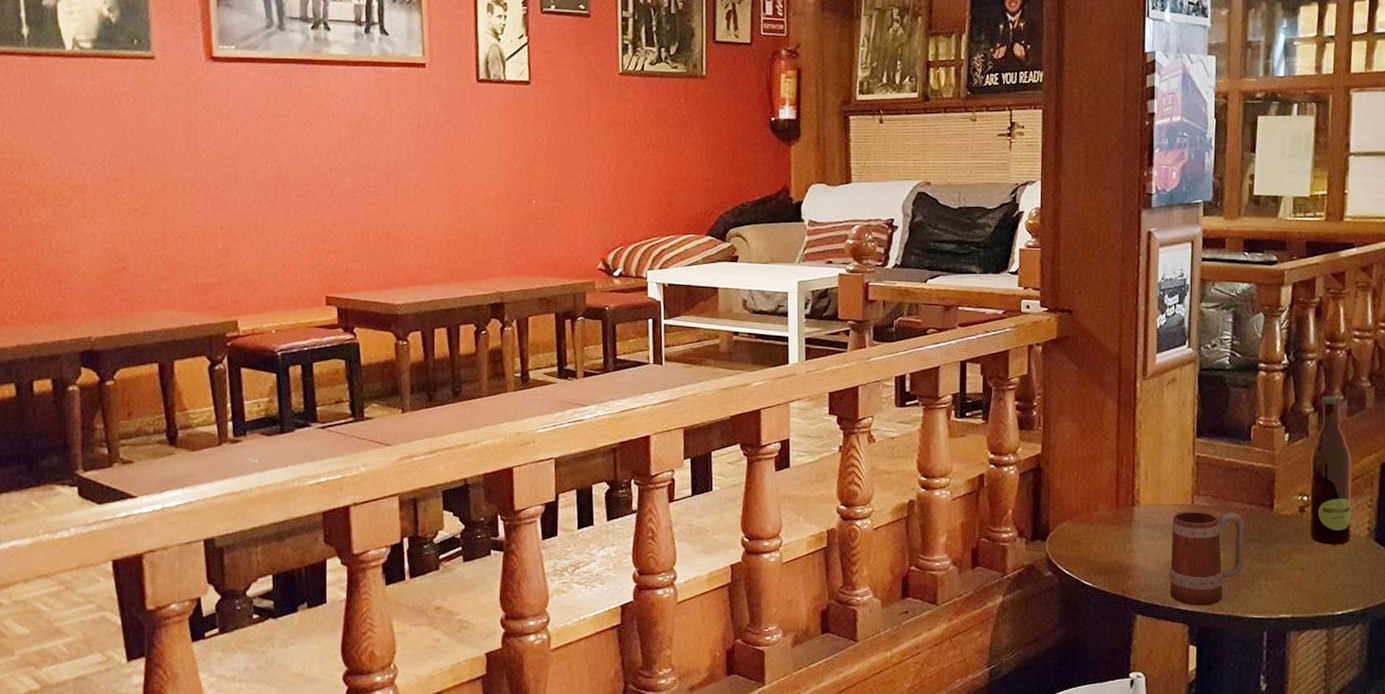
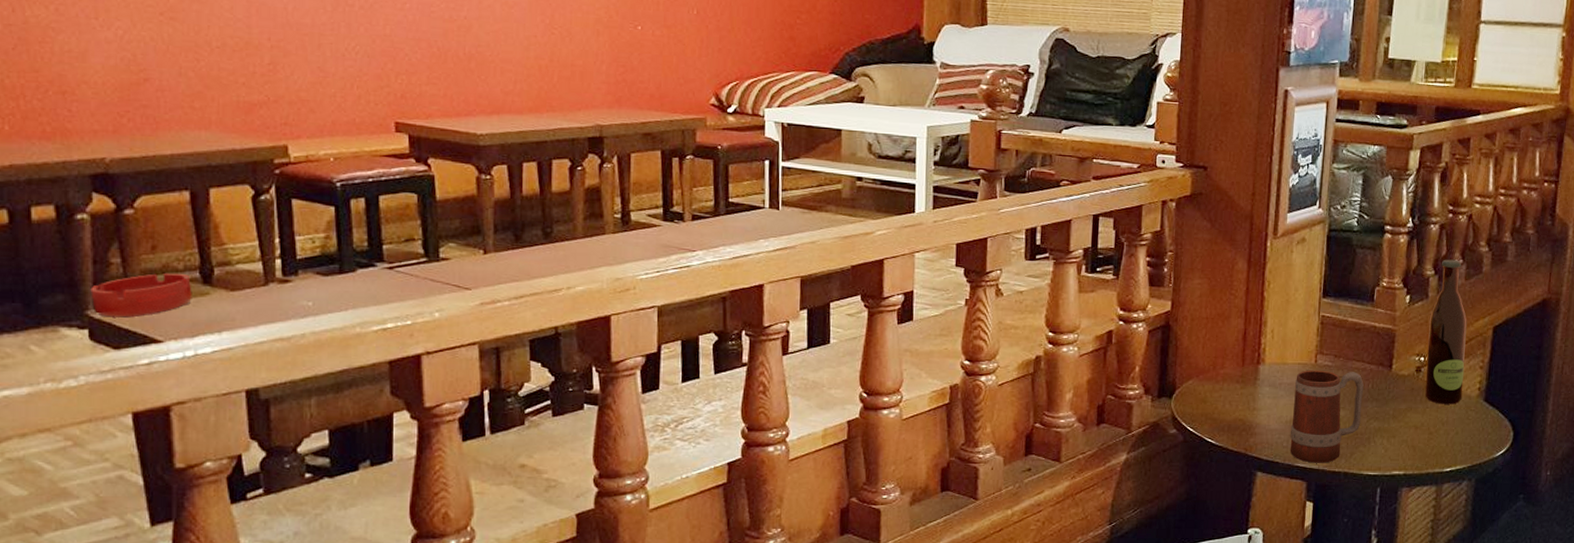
ashtray: none [79,436,161,476] -> present [90,272,192,318]

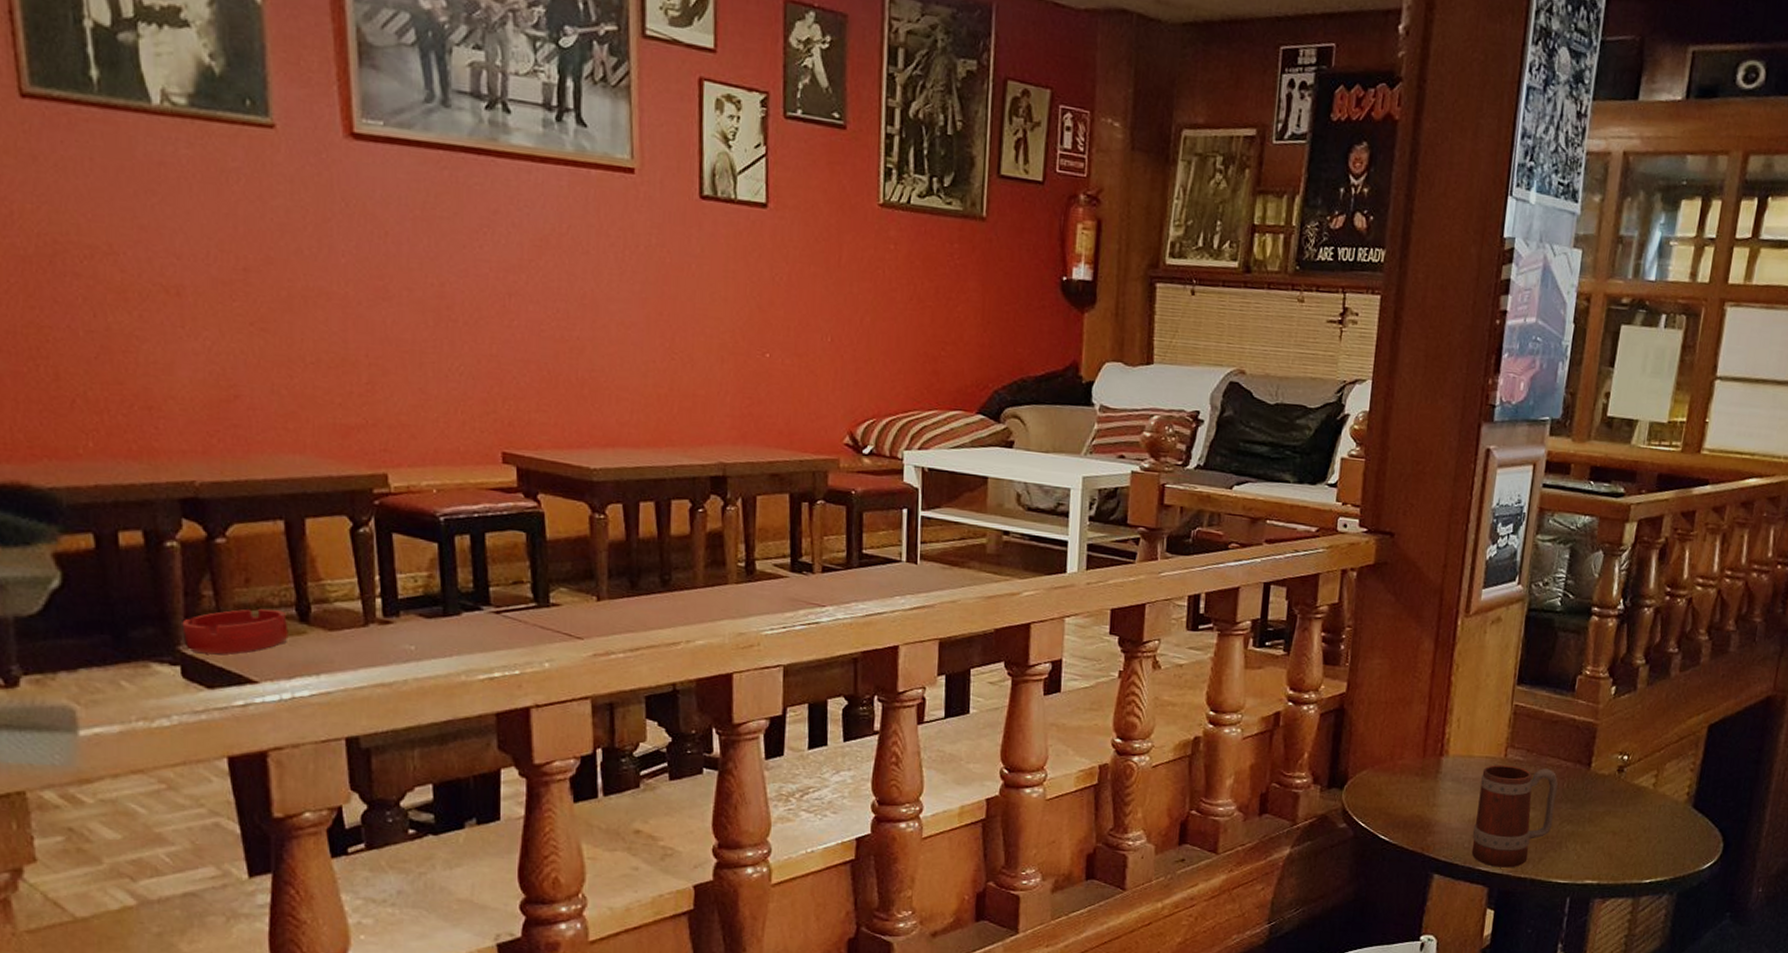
bottle: present [1425,259,1467,404] -> none [1626,647,1679,810]

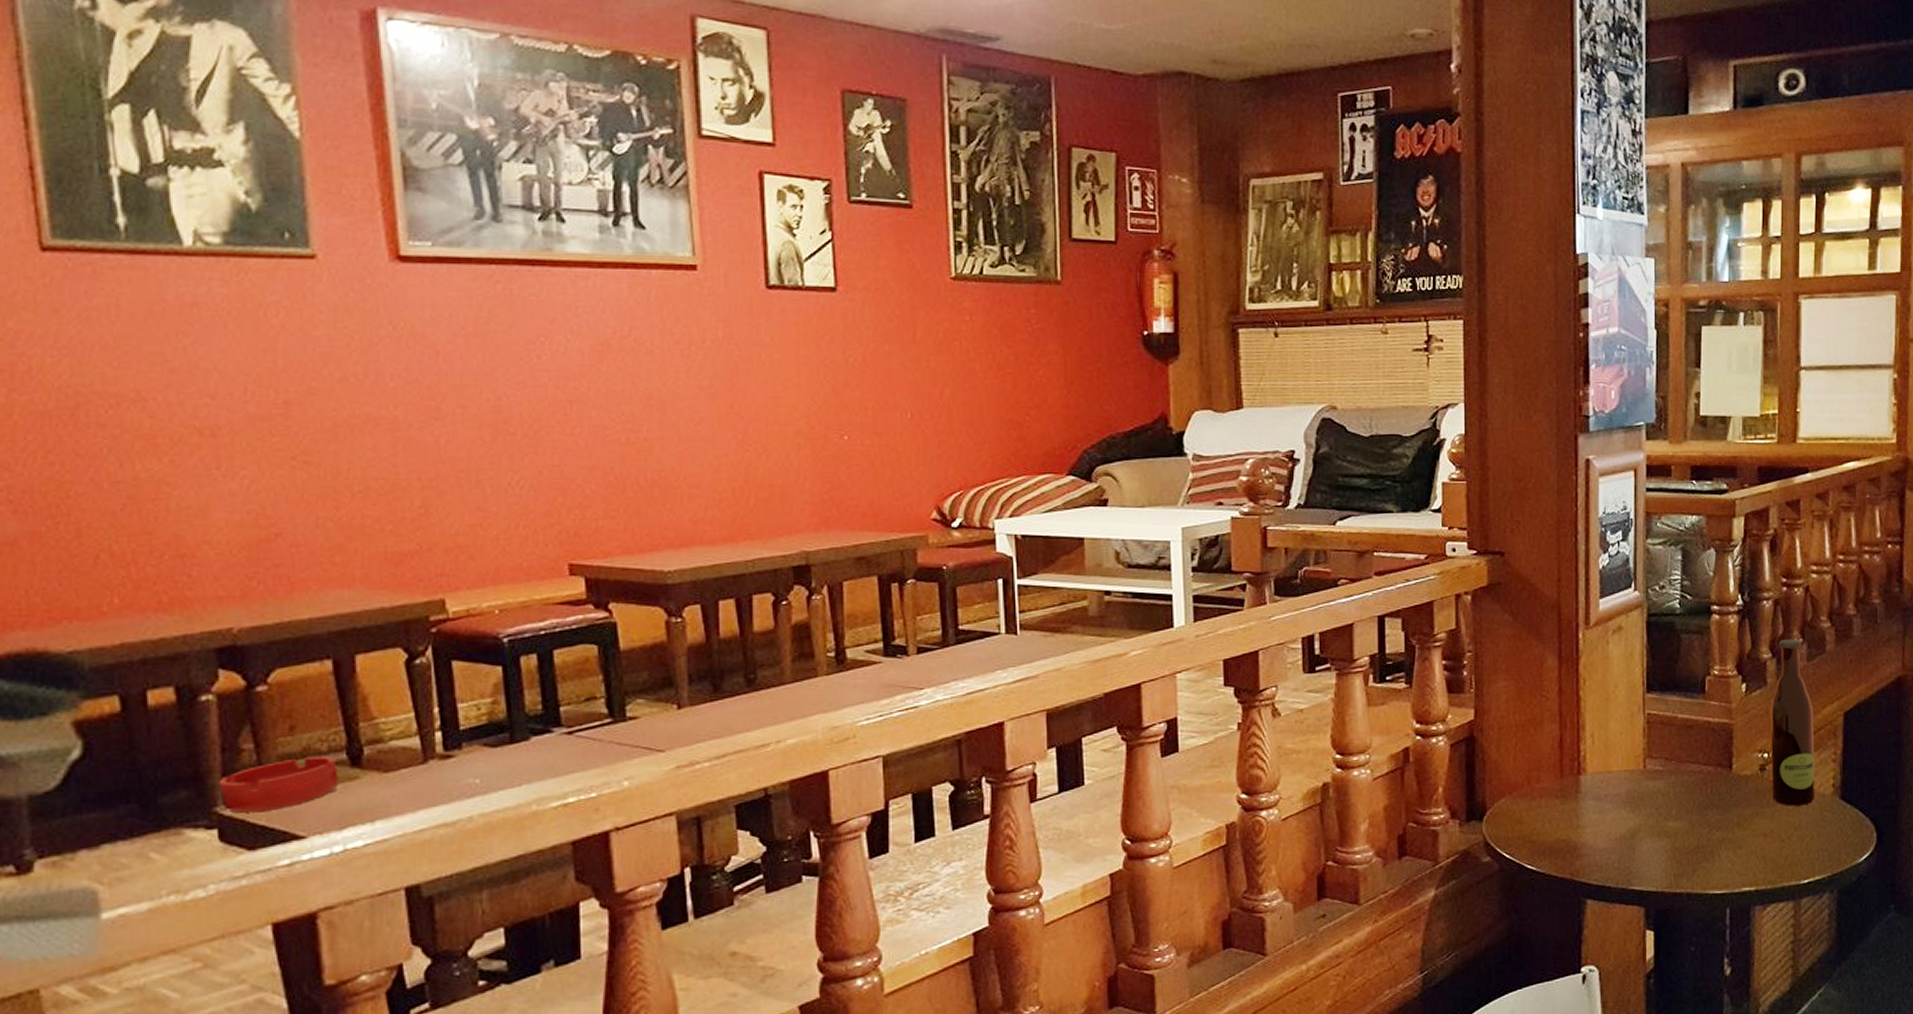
beer mug: present [1471,764,1558,868] -> none [1621,775,1701,885]
bottle: none [1626,647,1679,810] -> present [1770,639,1815,806]

